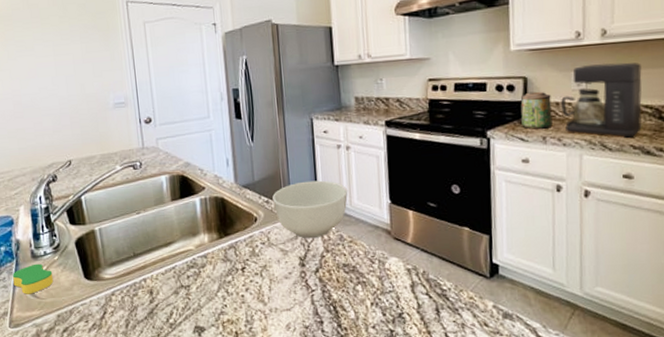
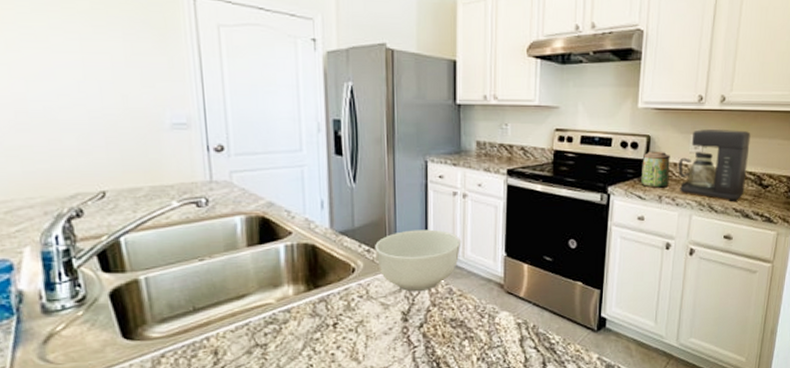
sponge: present [13,263,54,294] -> none [11,320,76,359]

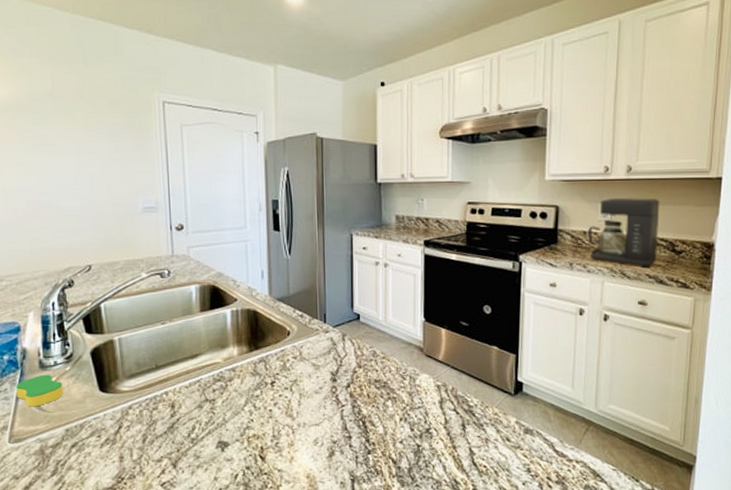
sponge: none [11,320,76,359] -> present [16,374,64,407]
bowl: present [375,229,462,292] -> none [307,296,384,354]
canister: present [641,151,670,188] -> none [551,220,579,256]

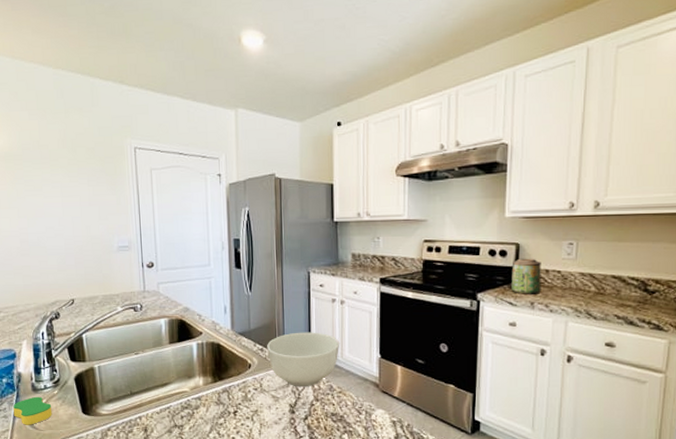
bowl: none [307,296,384,354] -> present [267,332,340,387]
canister: none [551,220,579,256] -> present [511,258,541,294]
coffee maker: present [588,198,660,267] -> none [551,235,631,308]

